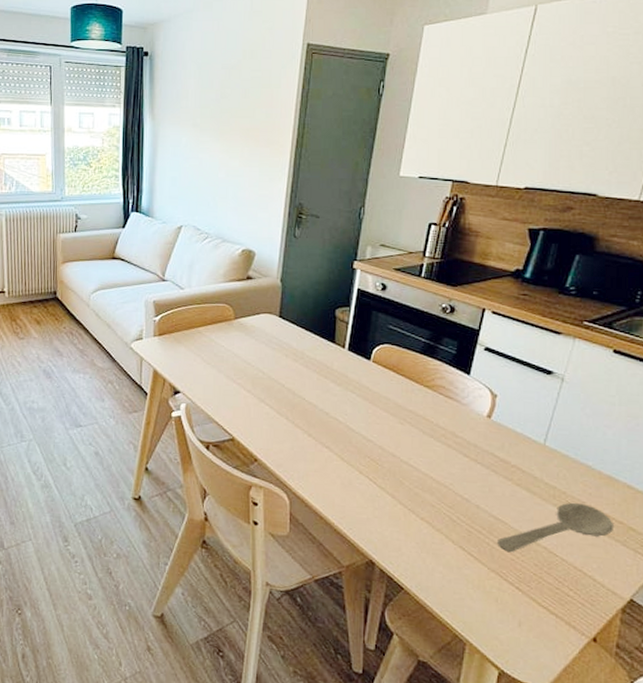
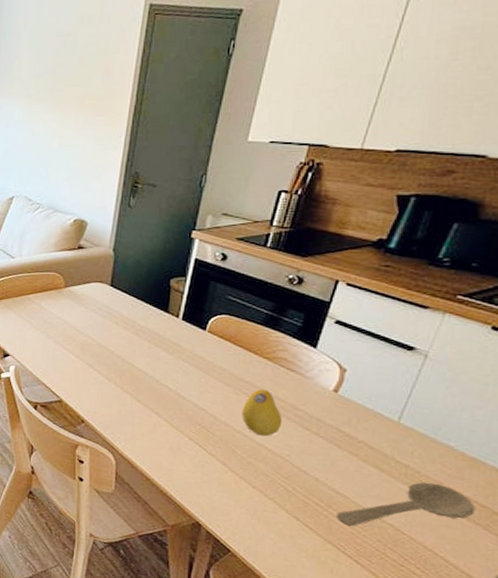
fruit: none [407,418,444,466] -> present [242,389,283,437]

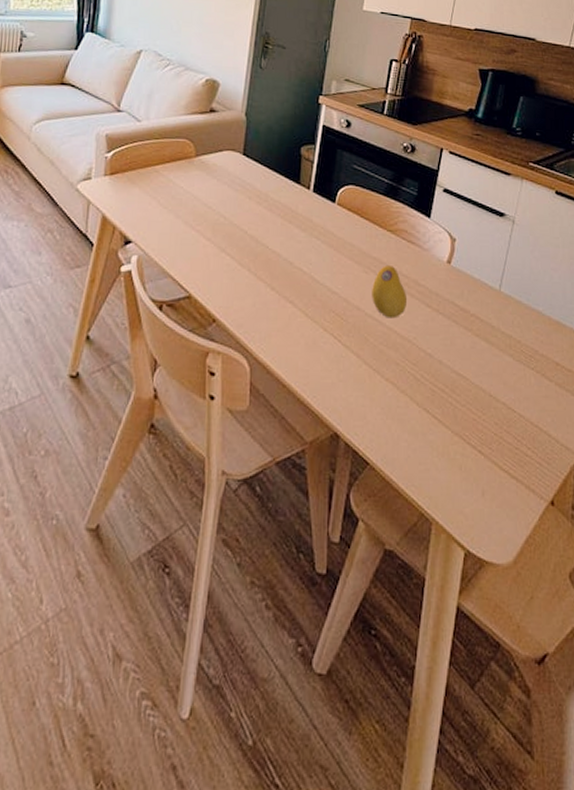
wooden spoon: present [337,482,475,526] -> none [460,351,564,410]

